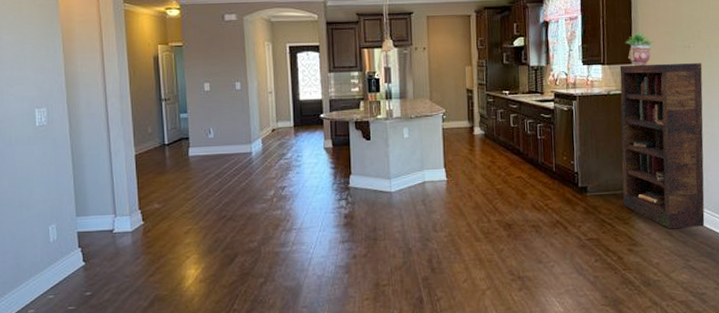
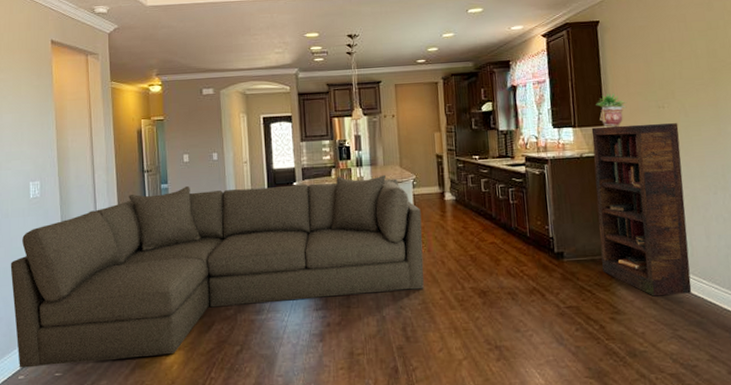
sofa: none [15,108,451,302] -> present [10,174,424,368]

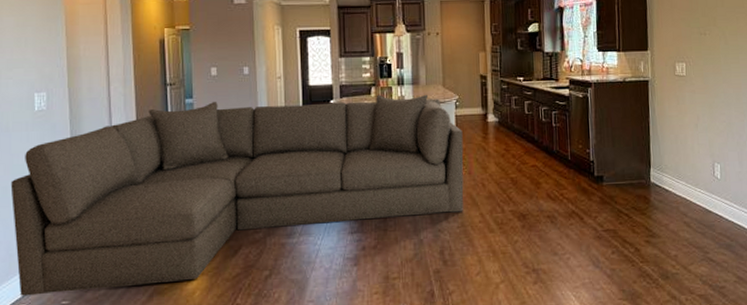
bookcase: present [591,123,692,297] -> none [635,50,724,220]
potted plant: present [596,92,627,127] -> none [640,17,671,52]

